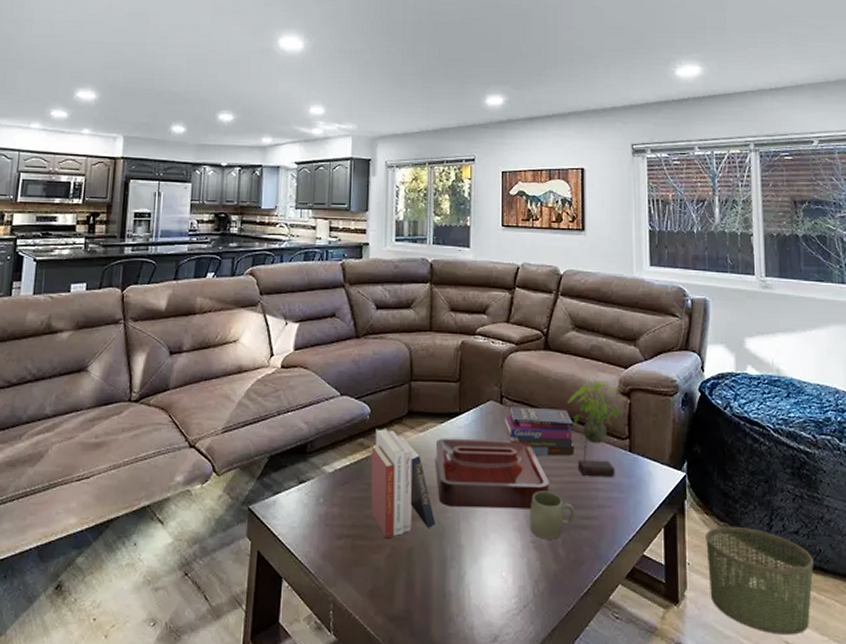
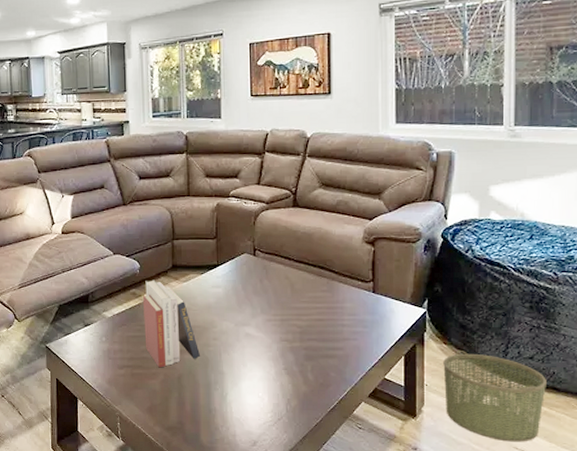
decorative tray: present [435,438,549,509] -> none [197,286,299,343]
books: present [504,406,574,456] -> none [257,257,322,299]
mug: present [530,491,575,540] -> none [282,327,322,367]
plant: present [567,379,625,476] -> none [315,231,369,314]

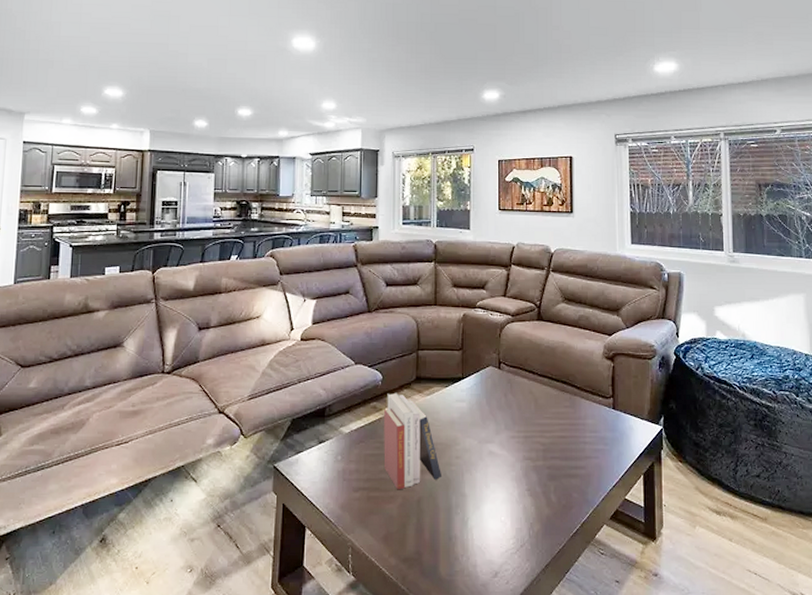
basket: present [443,351,548,442] -> none [679,469,774,564]

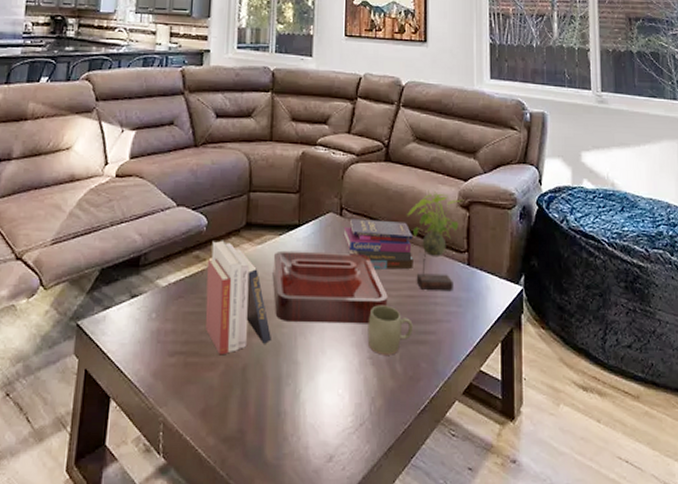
decorative tray: none [441,400,543,461] -> present [272,250,388,324]
books: none [502,371,565,414] -> present [343,219,413,270]
mug: none [525,445,565,487] -> present [367,305,413,355]
plant: none [558,345,609,431] -> present [407,191,464,290]

